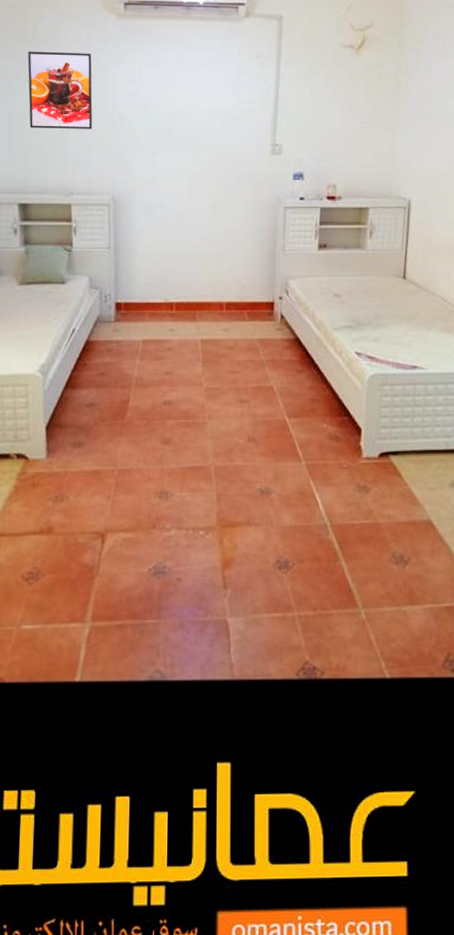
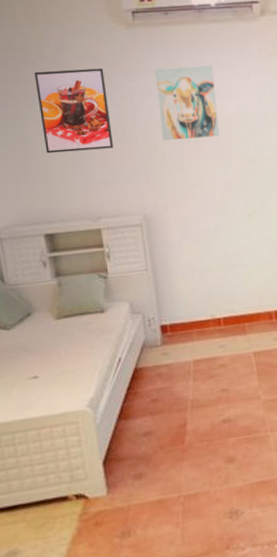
wall art: none [138,58,194,129] -> present [155,65,219,141]

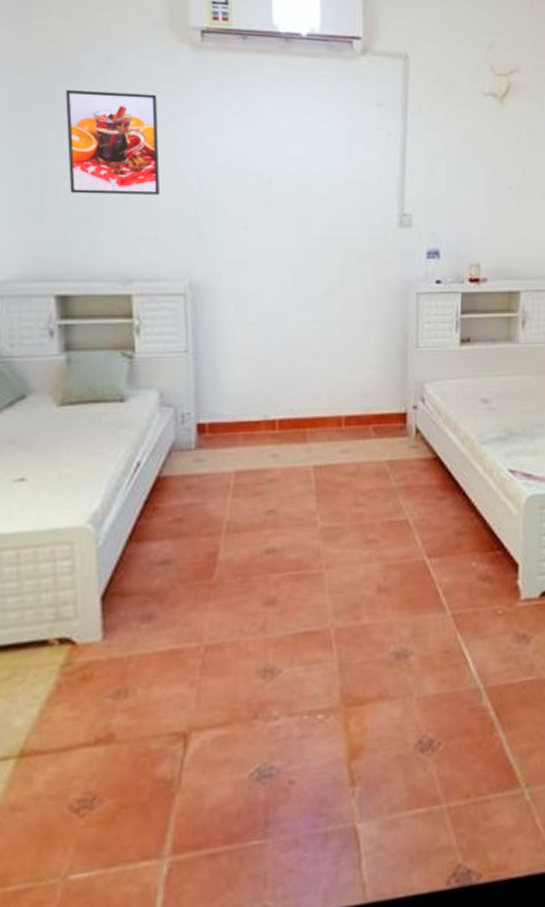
wall art: present [155,65,219,141] -> none [223,103,296,194]

